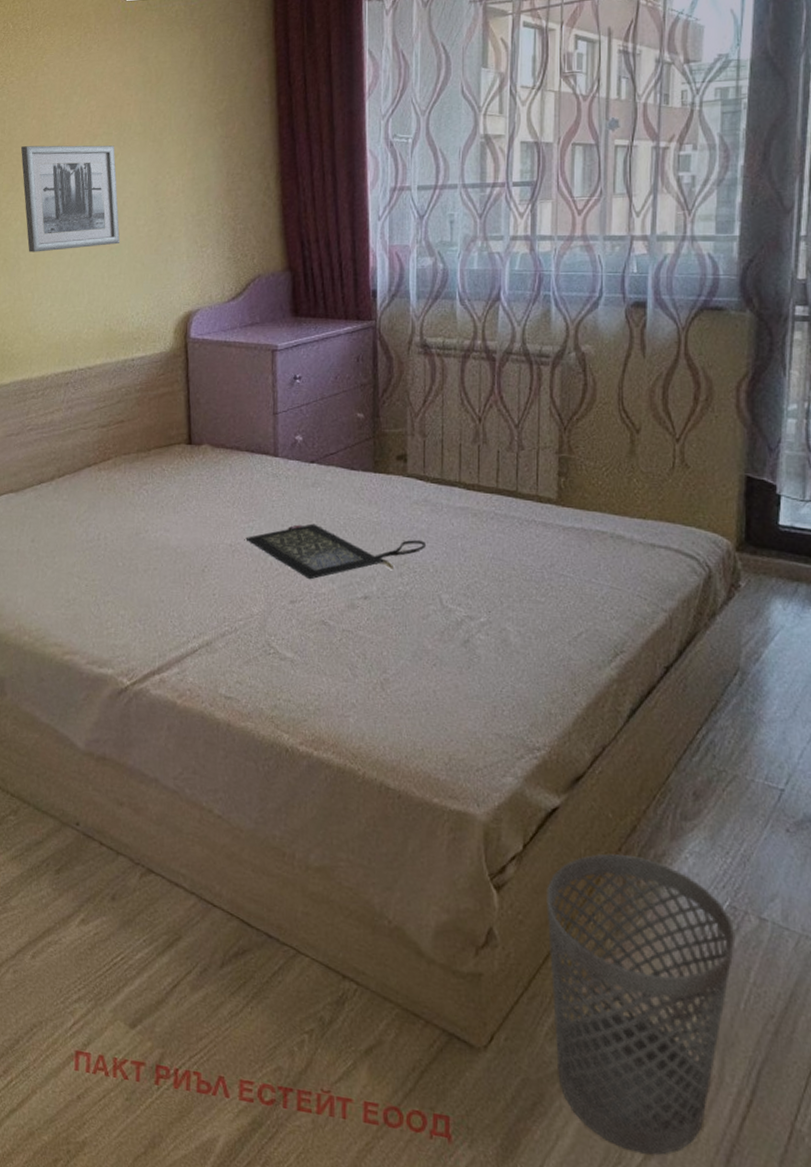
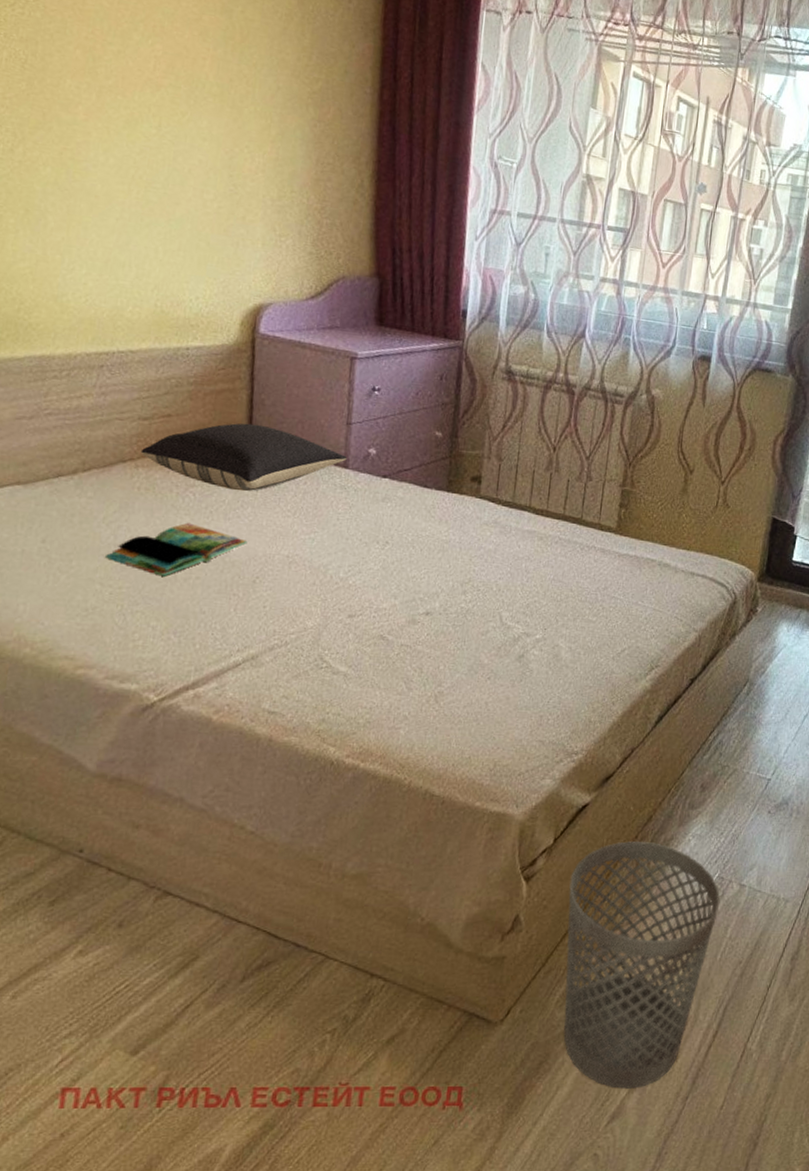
wall art: present [20,145,120,252] -> none [57,78,183,216]
book: none [81,518,195,568] -> present [106,522,248,577]
pillow: none [102,422,276,486] -> present [140,423,347,492]
clutch bag: present [245,523,426,580] -> none [305,538,492,595]

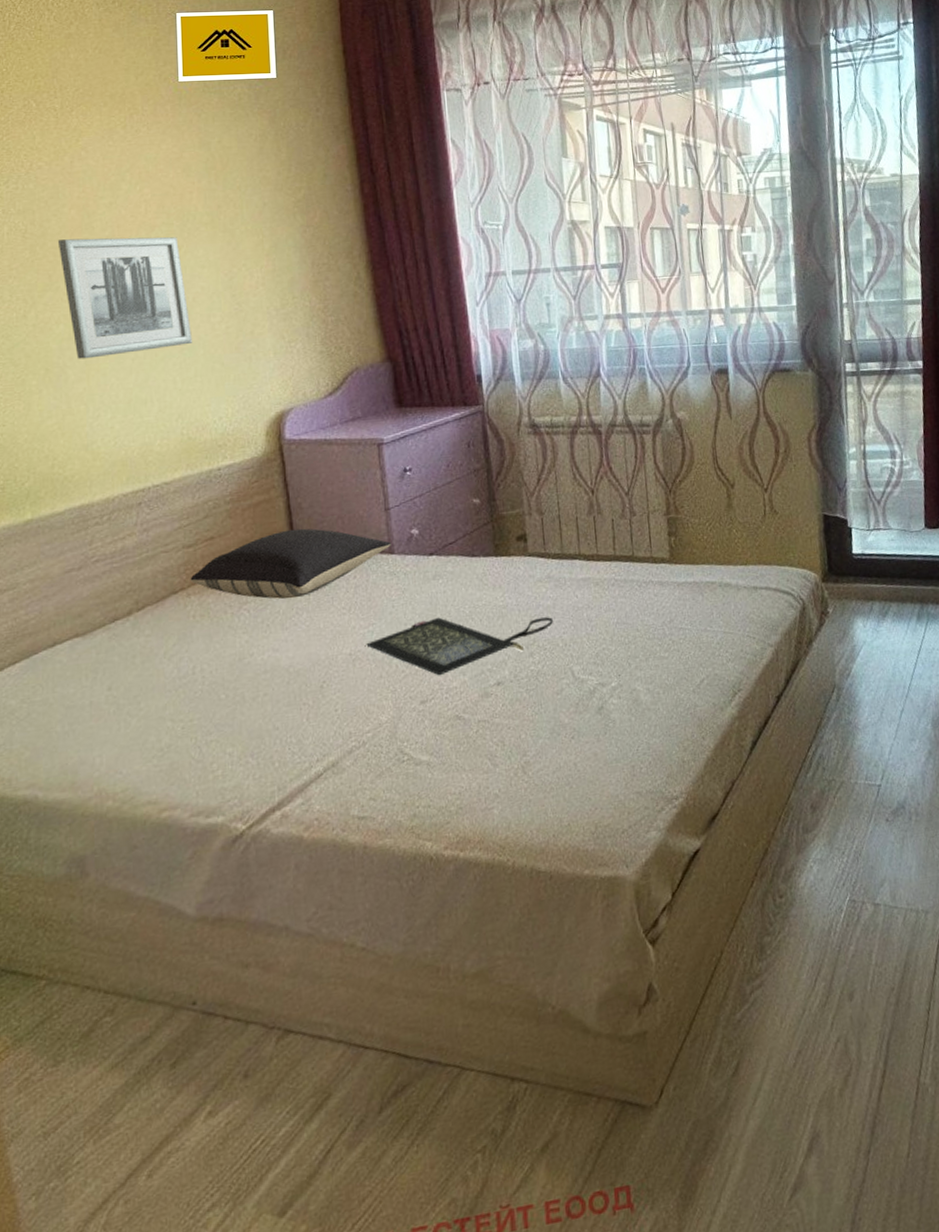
wall art: none [57,78,183,216] -> present [57,237,192,359]
book: present [106,522,248,577] -> none [172,640,309,700]
clutch bag: none [305,538,492,595] -> present [366,617,553,676]
wastebasket: present [564,841,720,1089] -> none [696,876,858,1156]

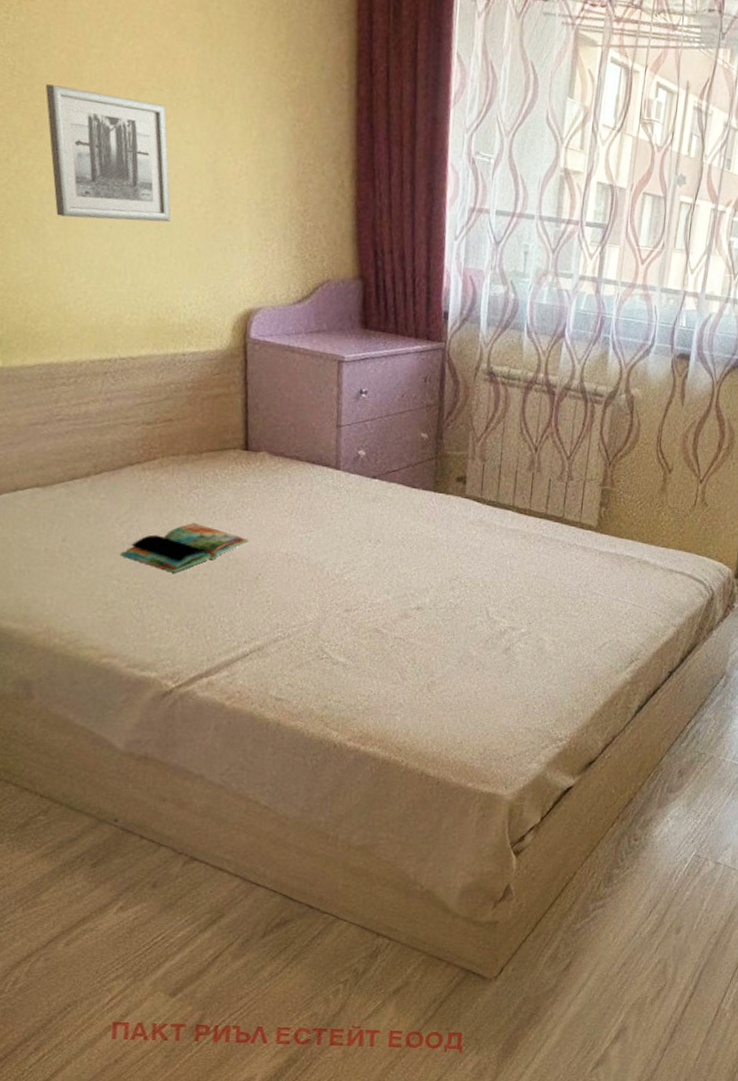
book: none [172,640,309,700] -> present [121,522,249,573]
pillow: present [190,528,391,600] -> none [146,426,338,493]
clutch bag: present [366,617,553,676] -> none [302,537,478,591]

